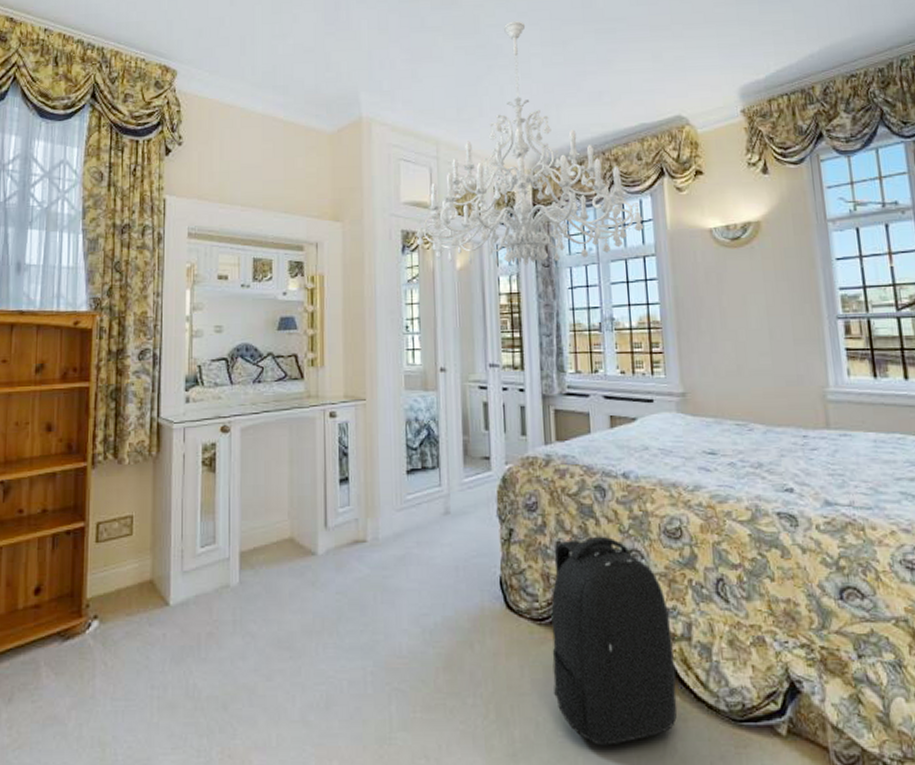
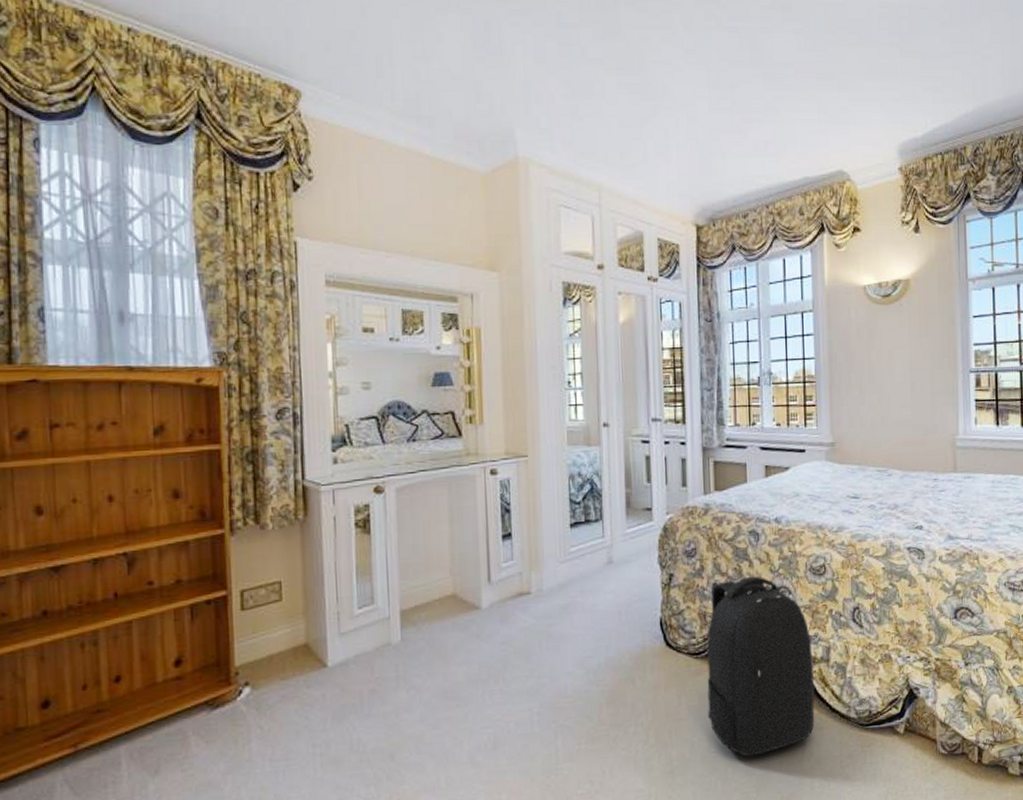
chandelier: present [416,21,644,265] -> none [578,59,803,320]

